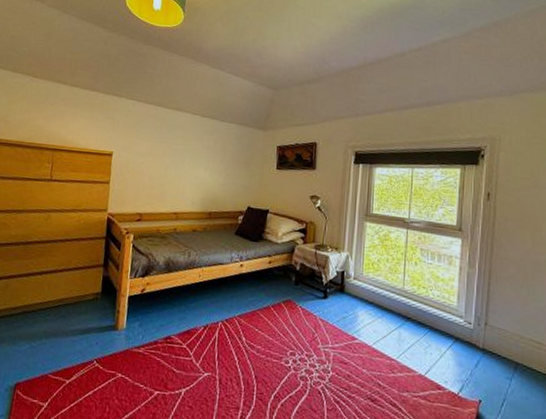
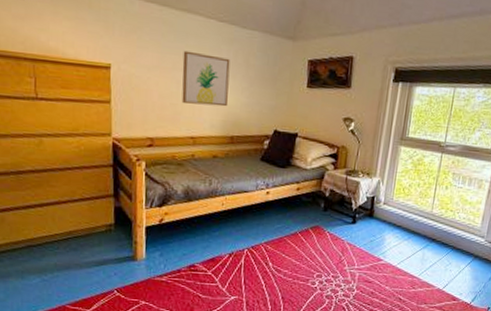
wall art: none [168,140,211,187] -> present [181,50,230,107]

